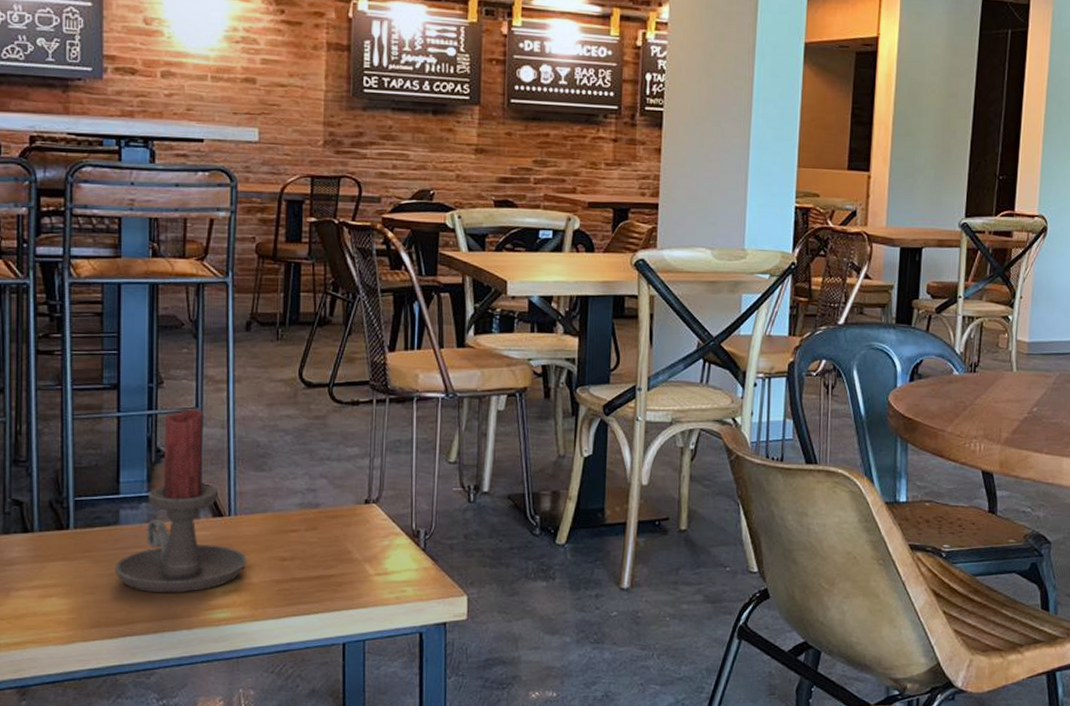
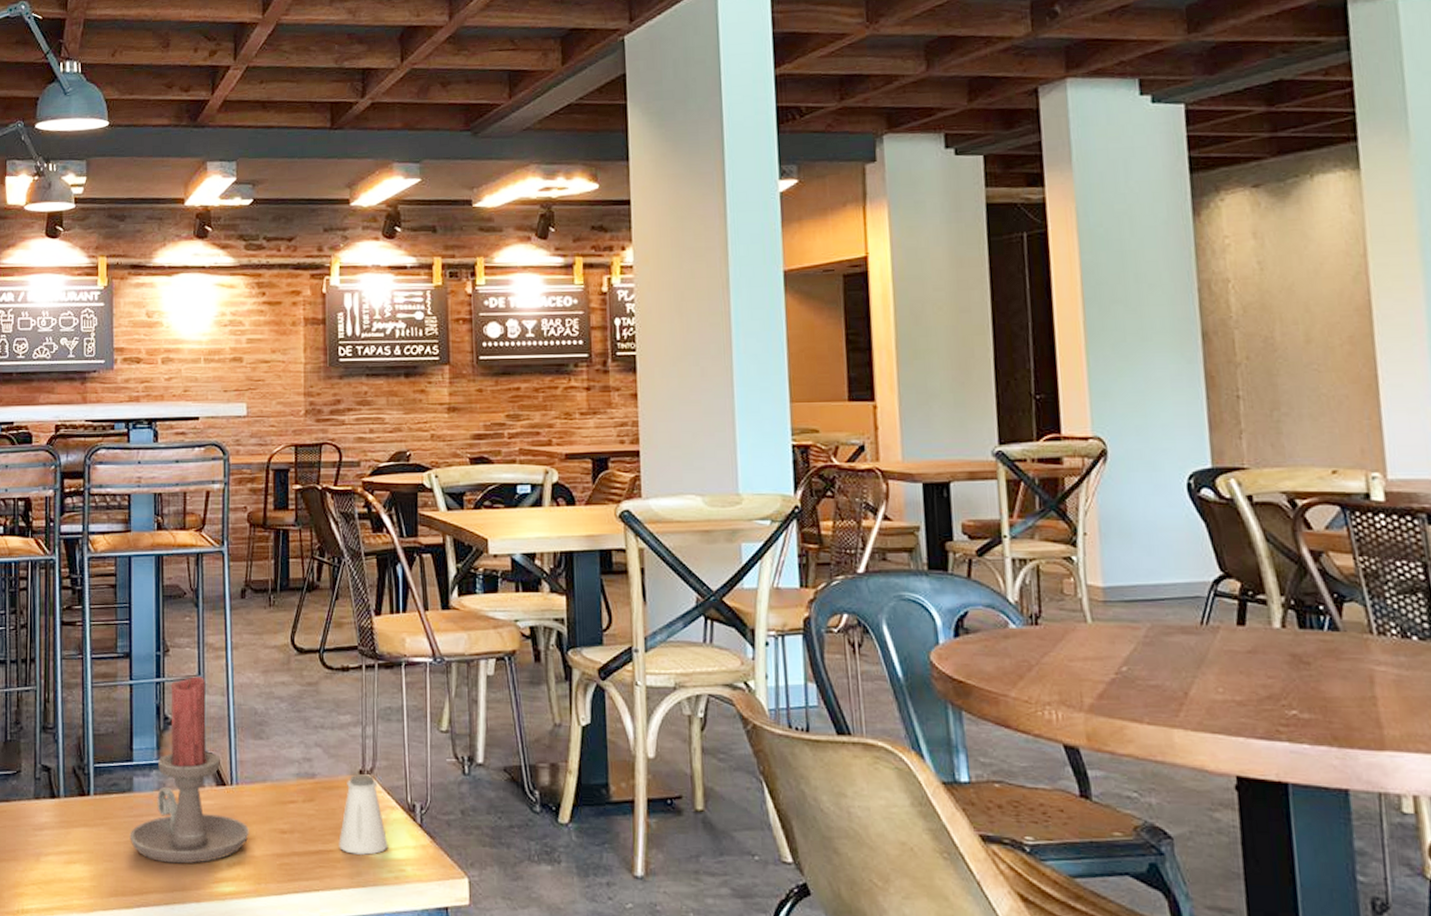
saltshaker: none [340,502,391,578] -> present [339,773,388,855]

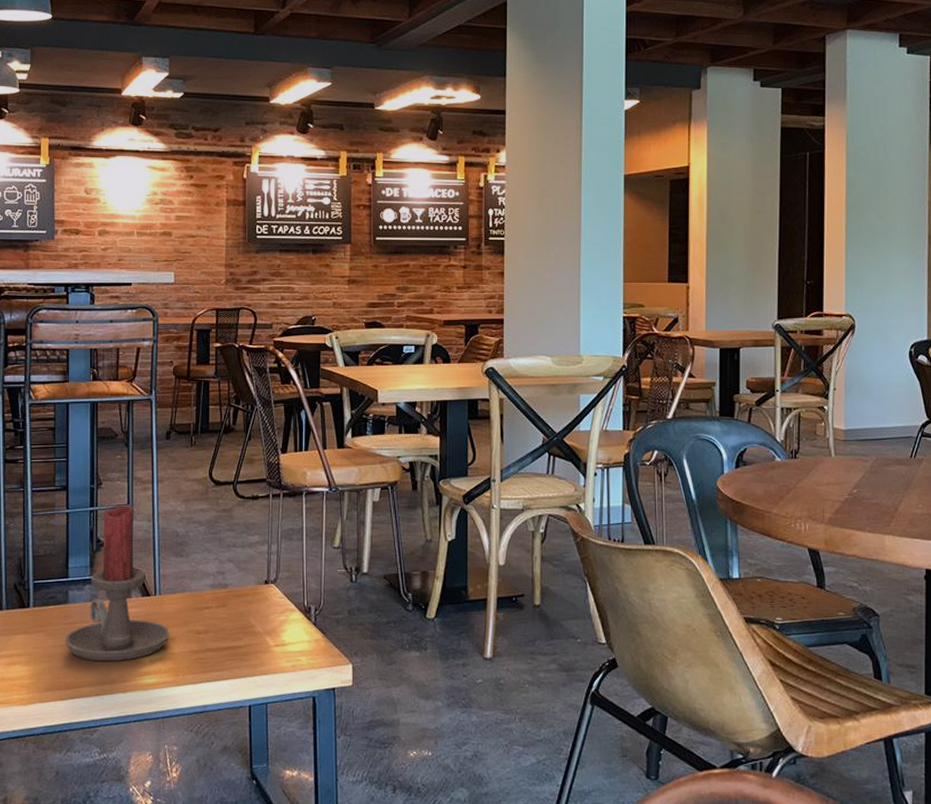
saltshaker: present [339,773,388,855] -> none [246,583,287,649]

